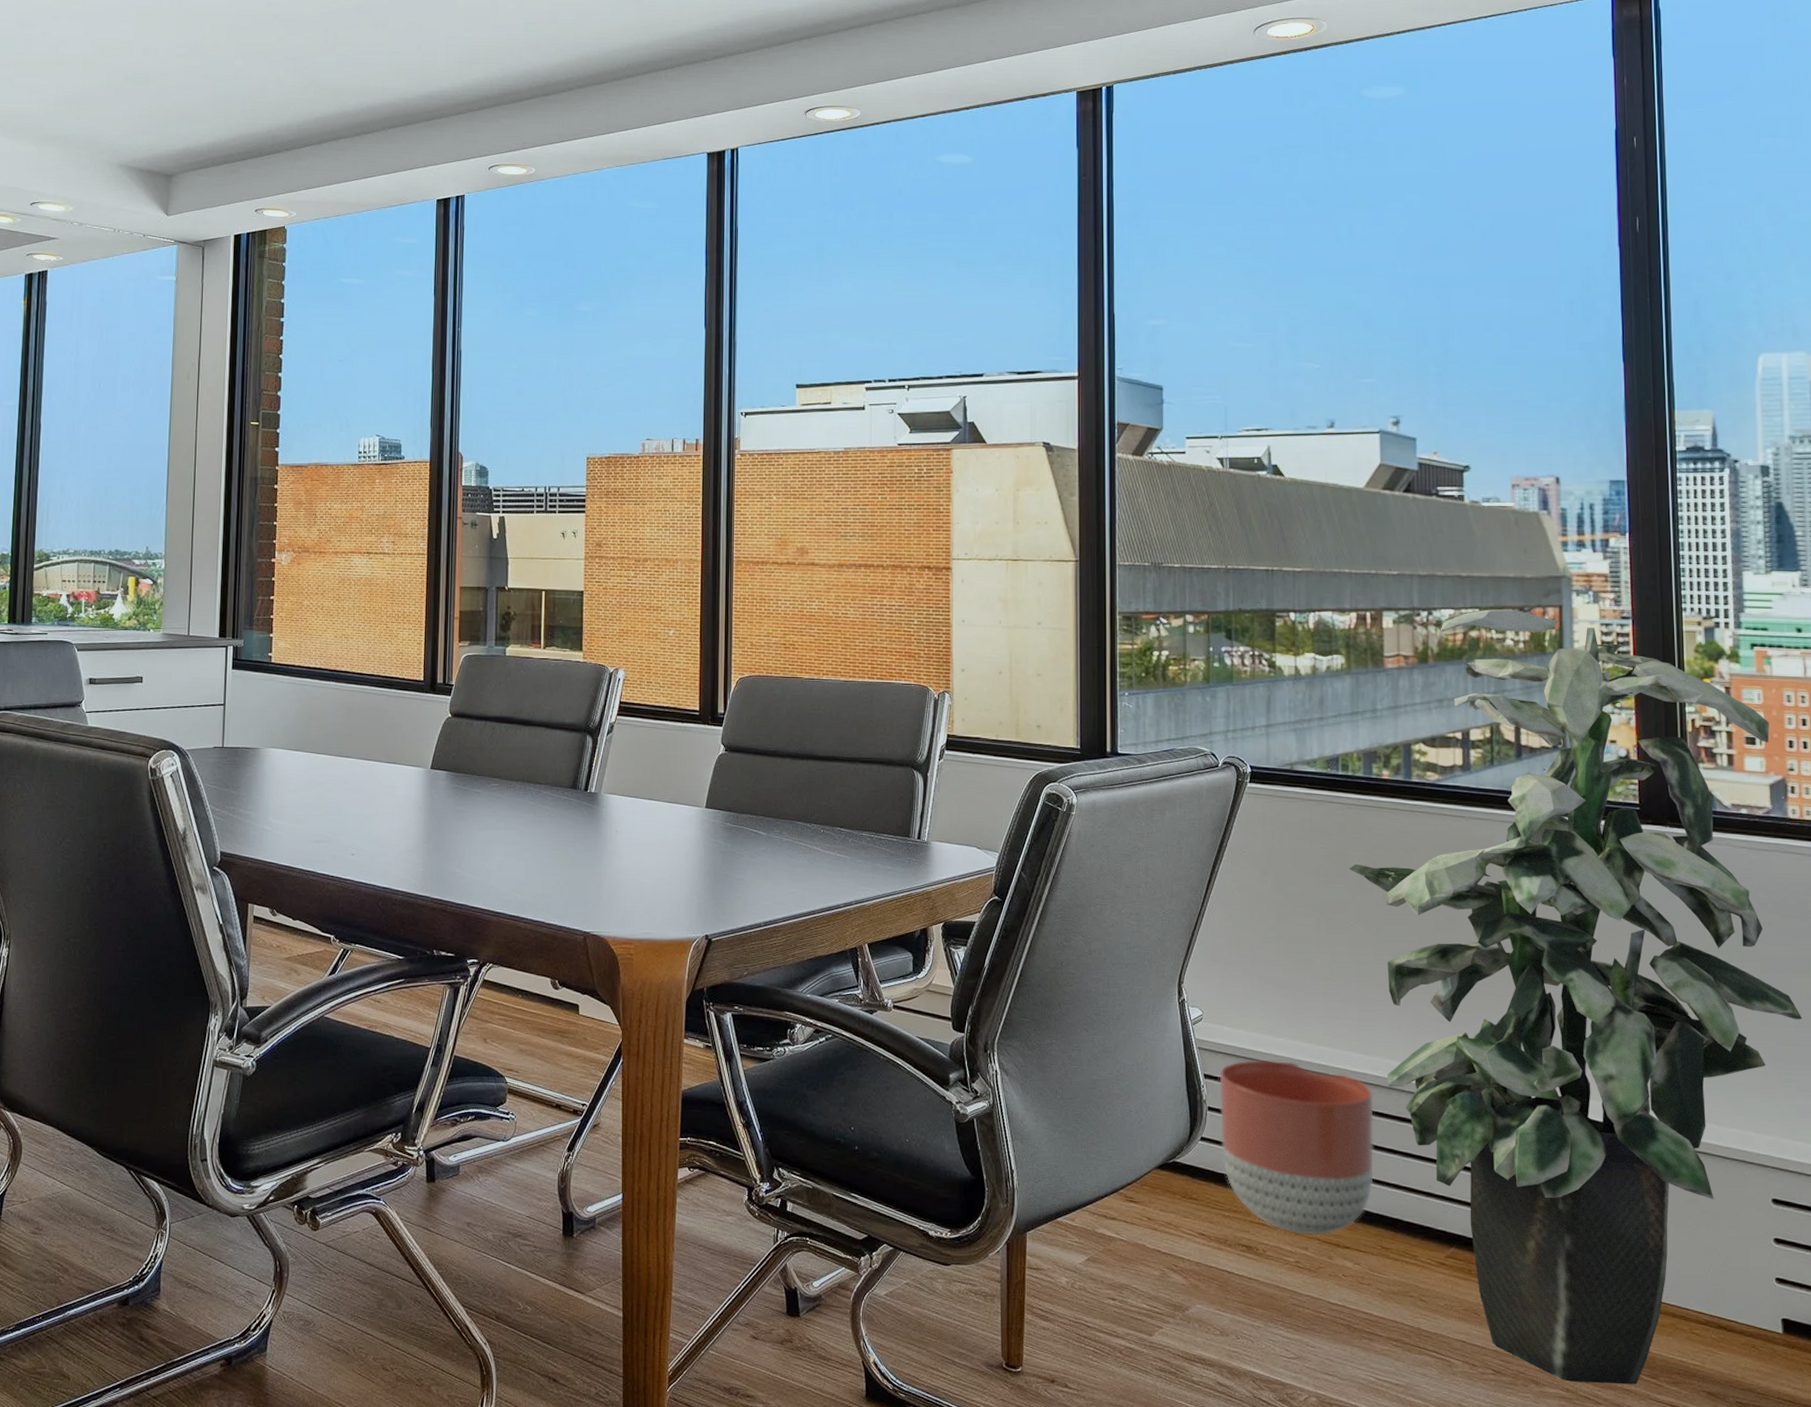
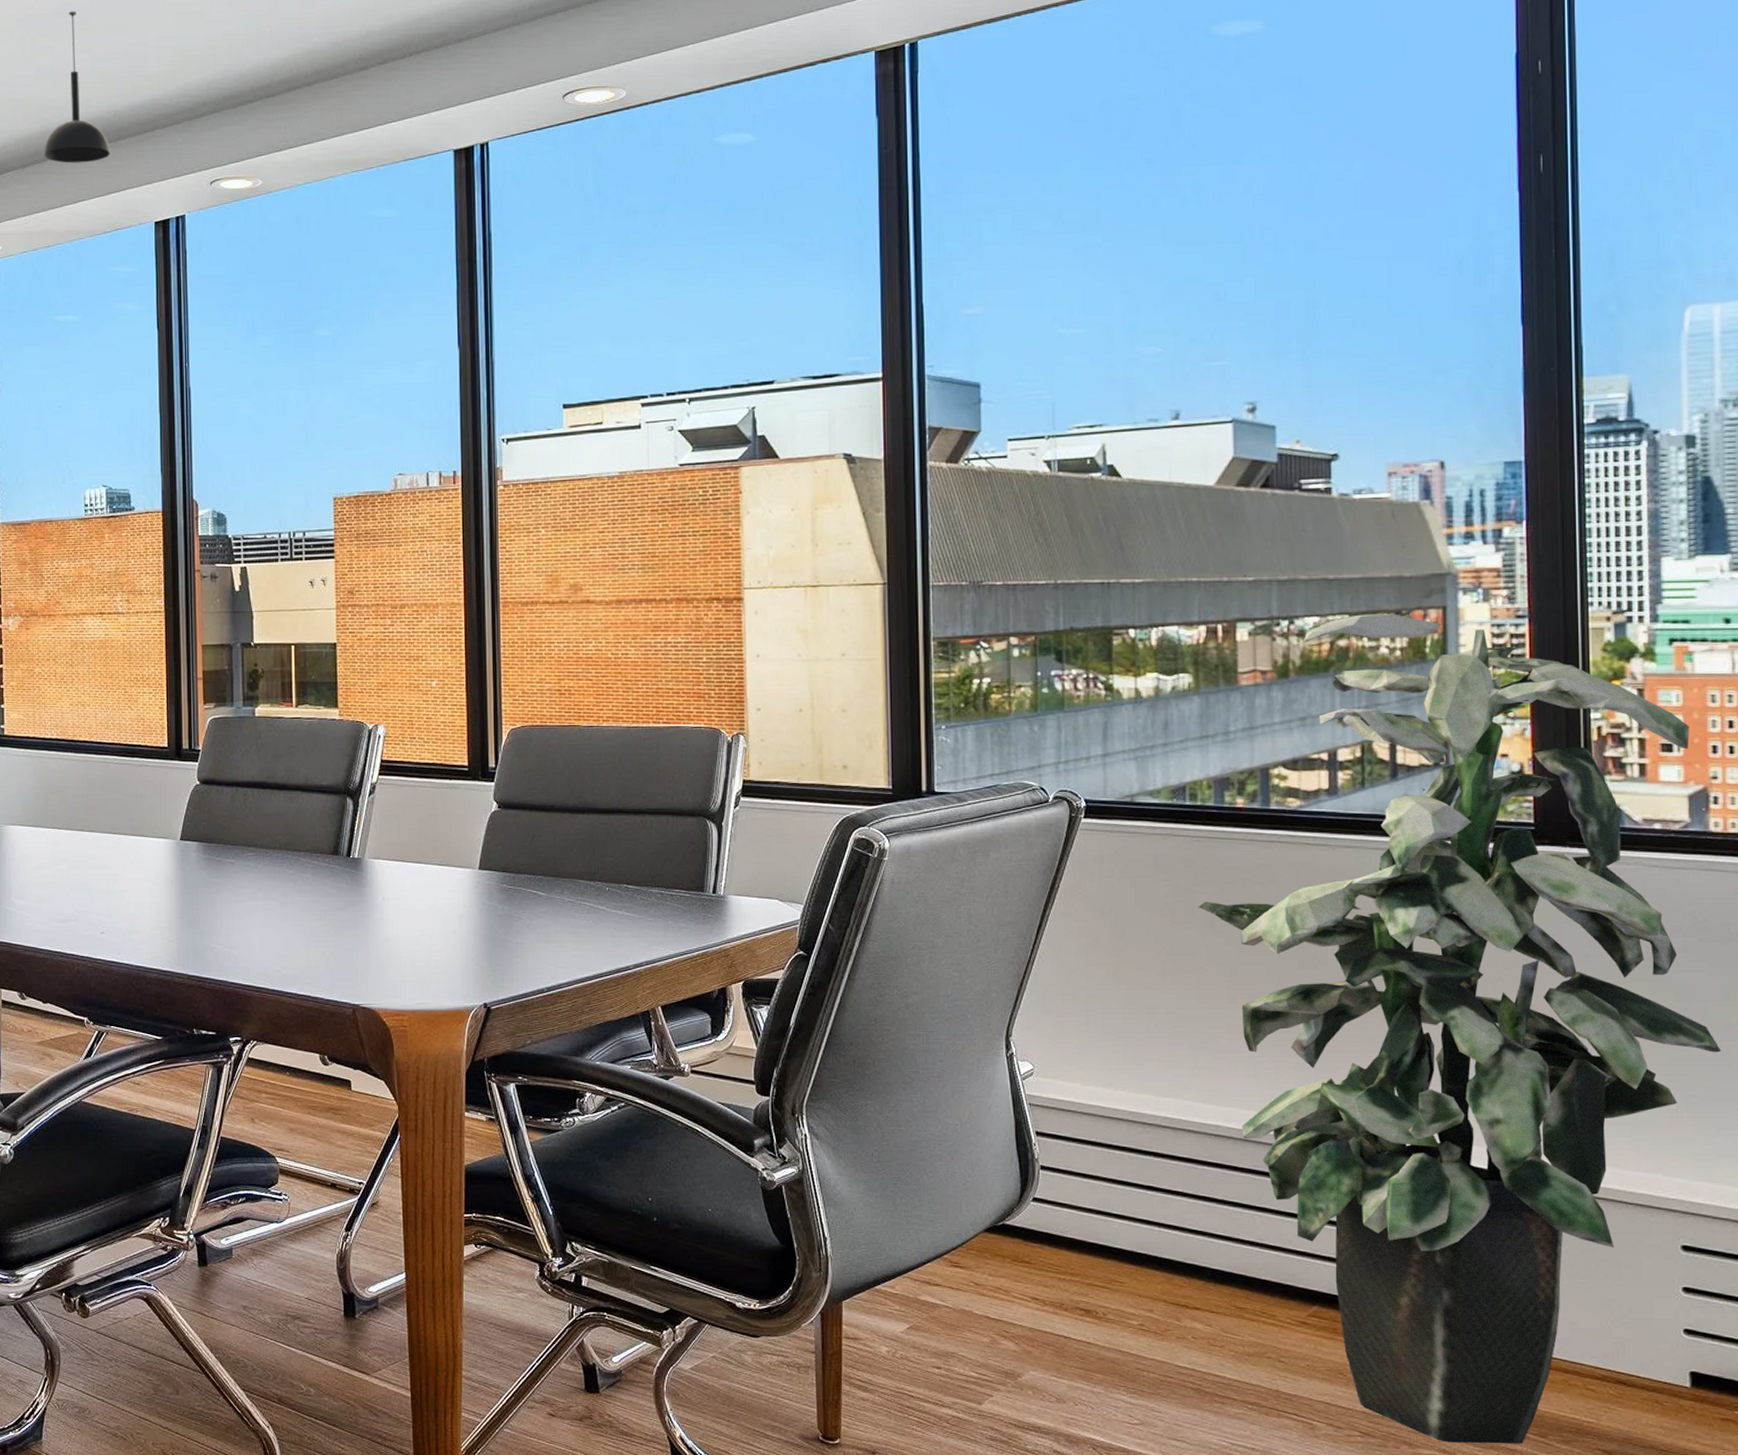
pendant light: none [340,8,400,143] -> present [44,11,111,164]
planter: present [1219,1059,1374,1235] -> none [1053,1114,1227,1296]

